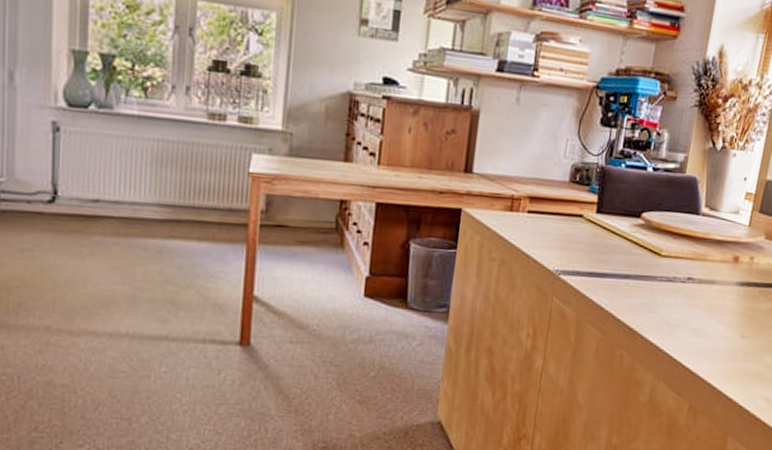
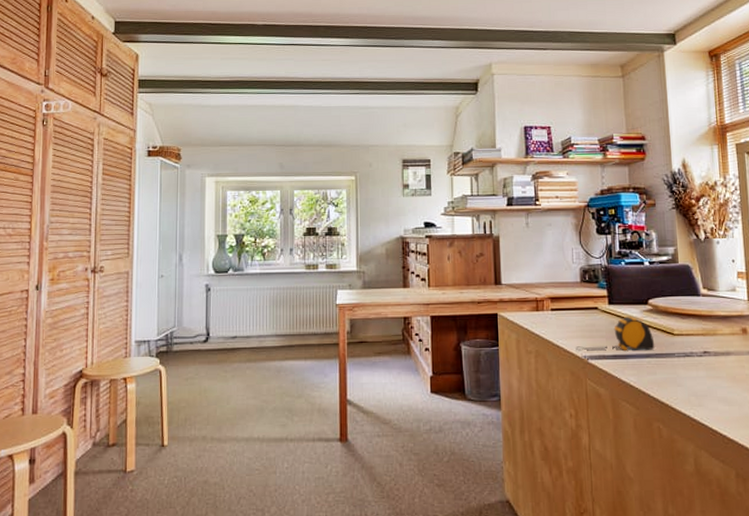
tape measure: none [548,228,638,271] -> present [576,316,655,351]

